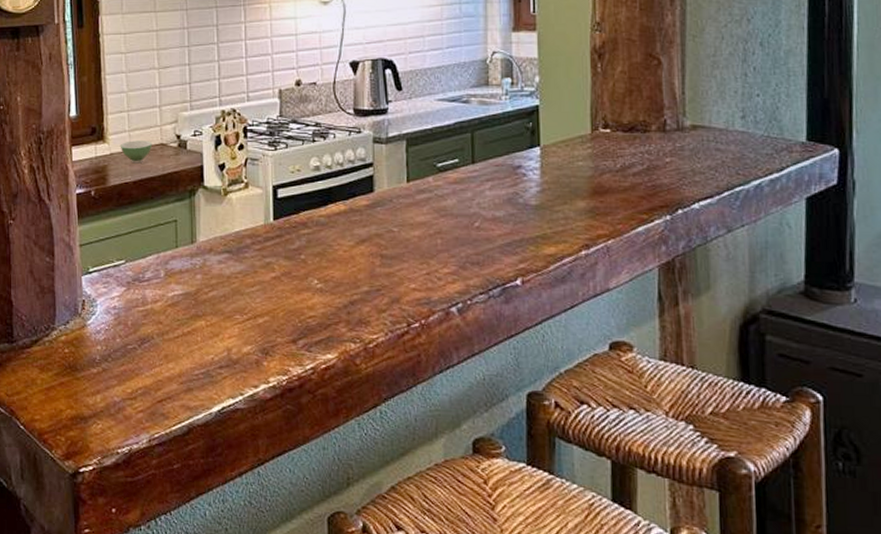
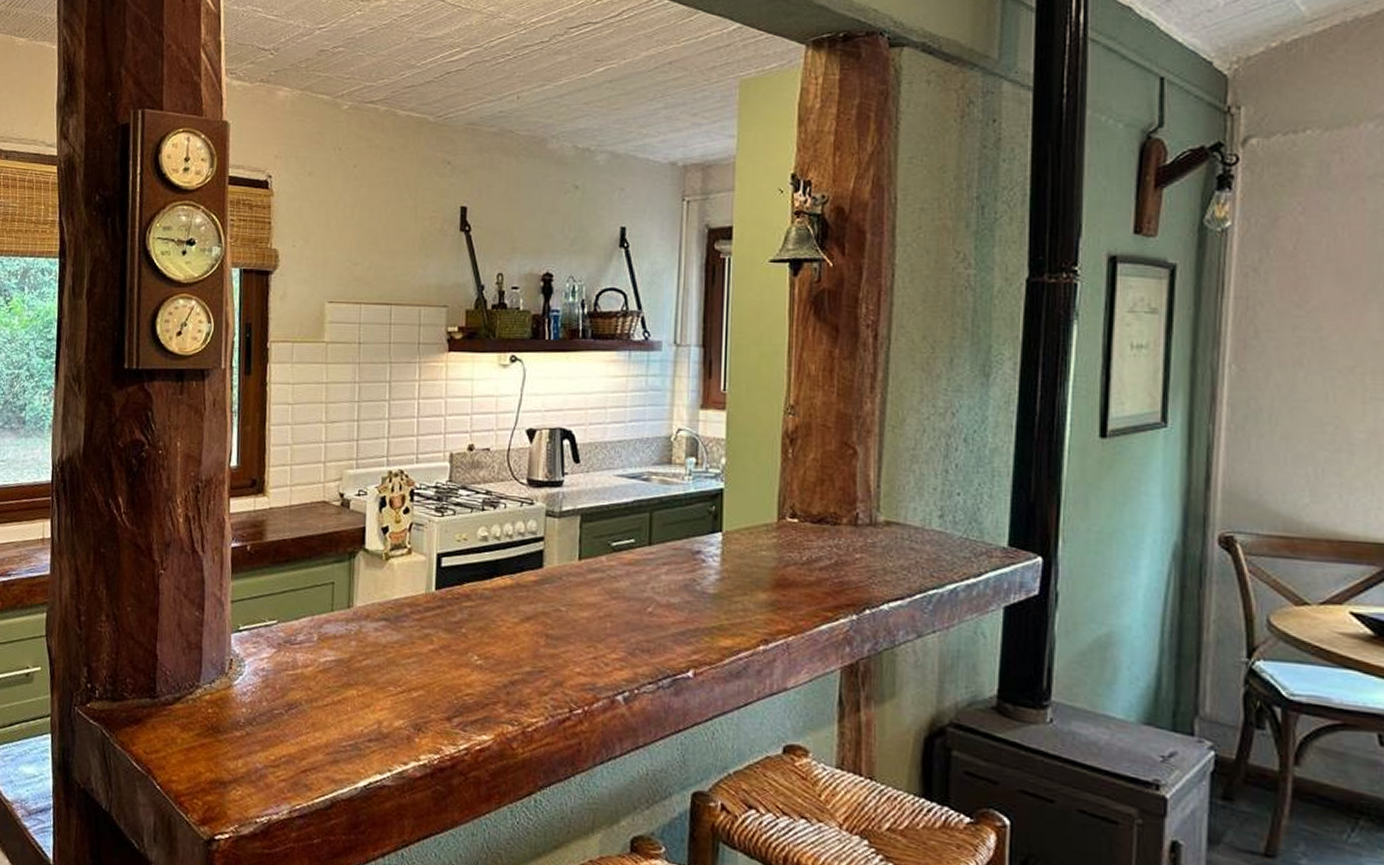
bowl: present [120,141,153,164] -> none [280,496,315,520]

